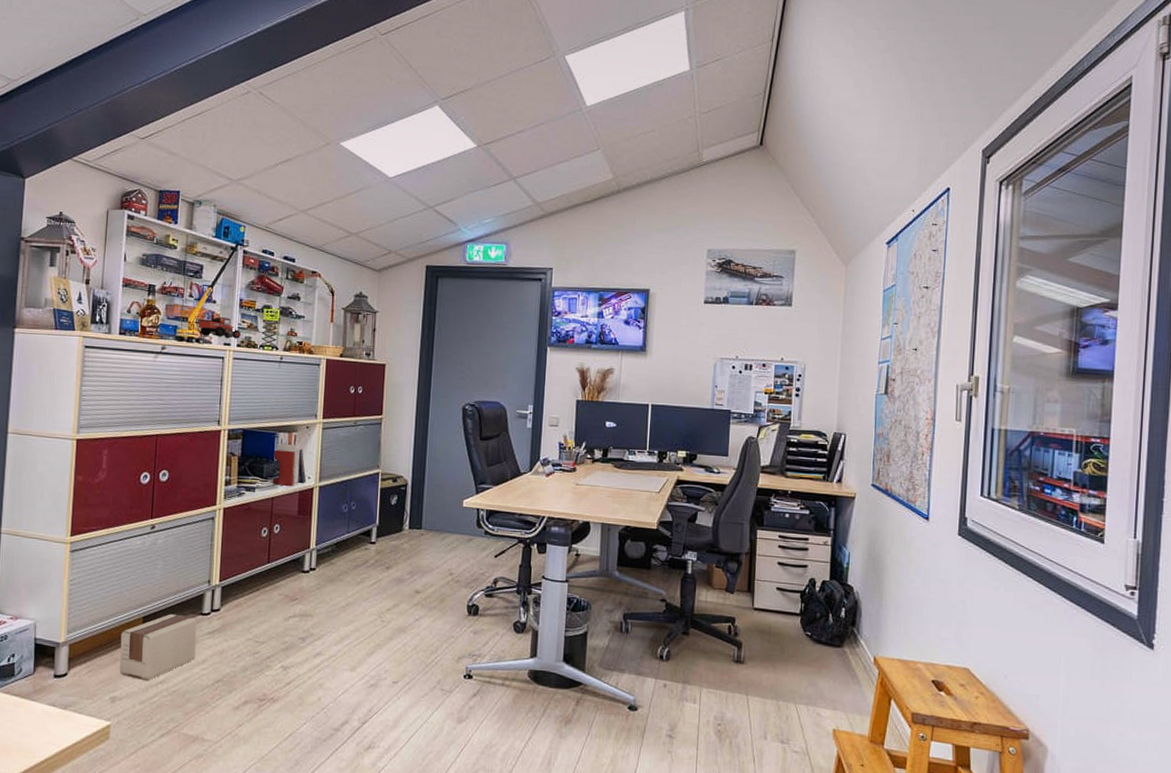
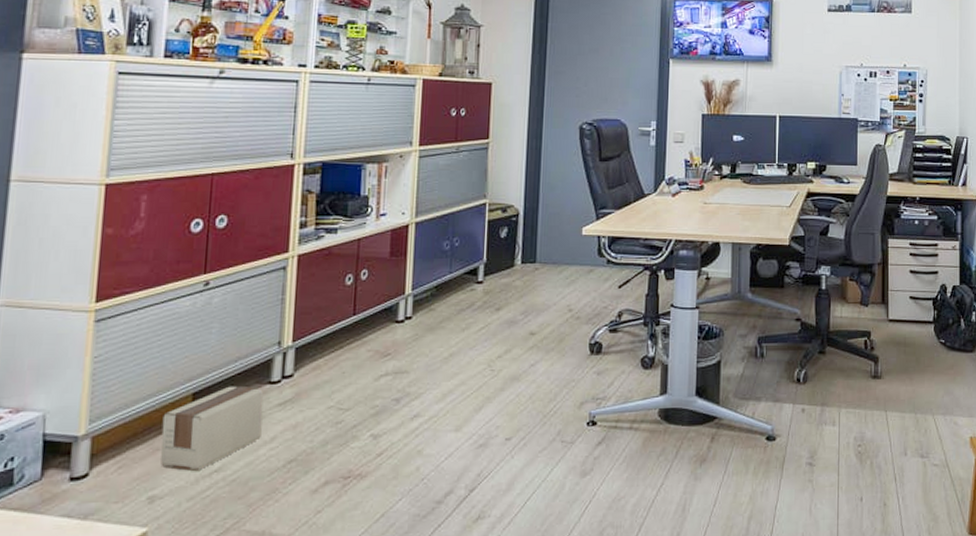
toy truck: present [198,316,241,339] -> none [265,34,319,59]
books: present [270,442,307,487] -> none [356,175,400,225]

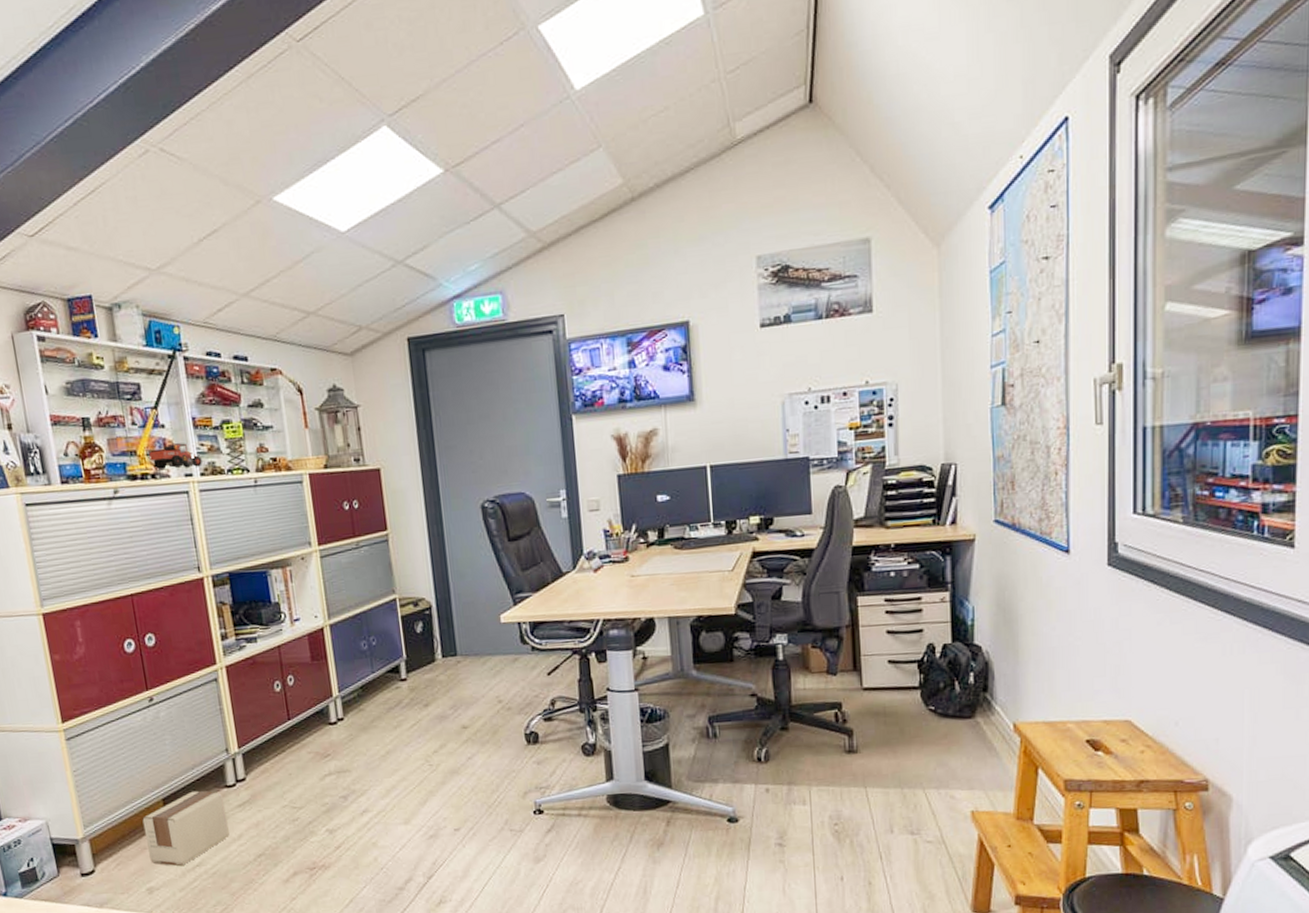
toy truck: none [265,34,319,59] -> present [149,442,203,471]

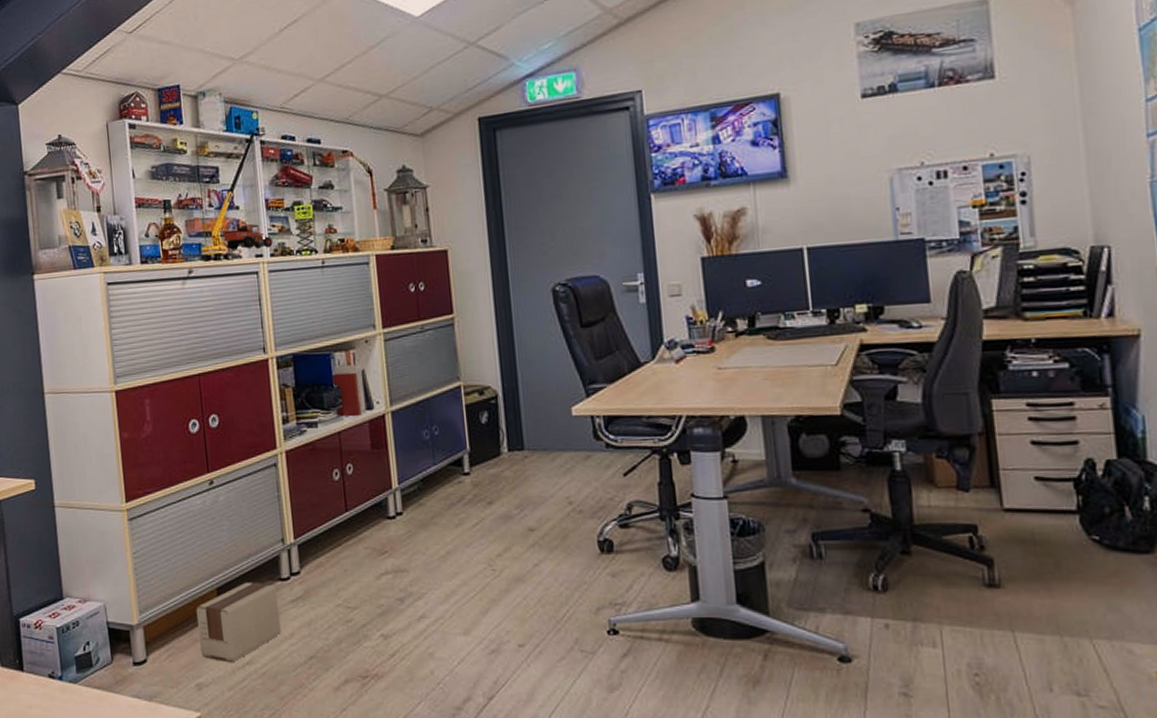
books: none [268,581,314,632] -> present [331,364,375,417]

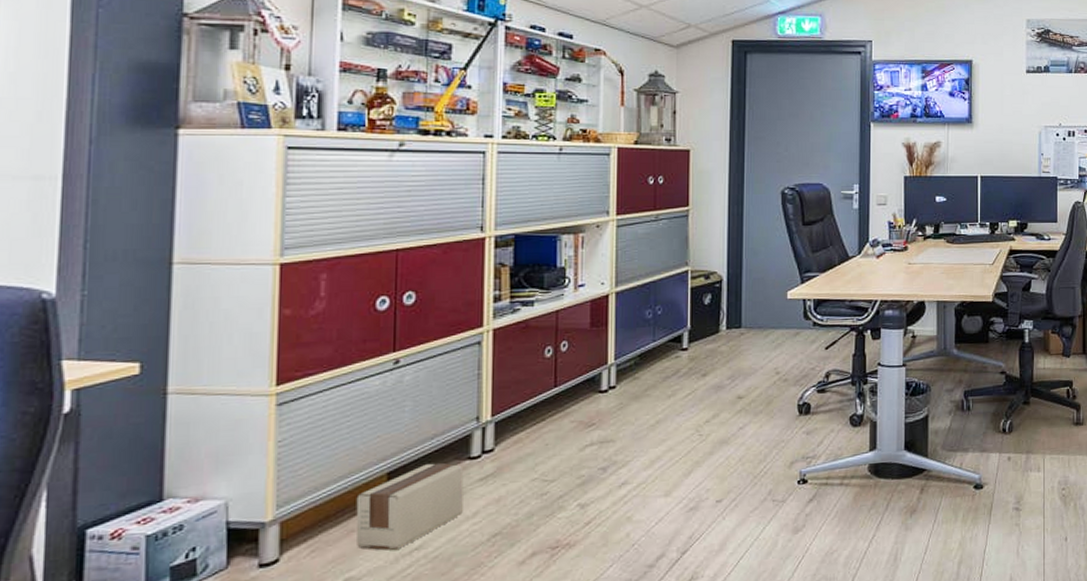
toy truck: present [223,224,273,251] -> none [448,104,506,129]
books: present [331,364,375,417] -> none [553,246,599,297]

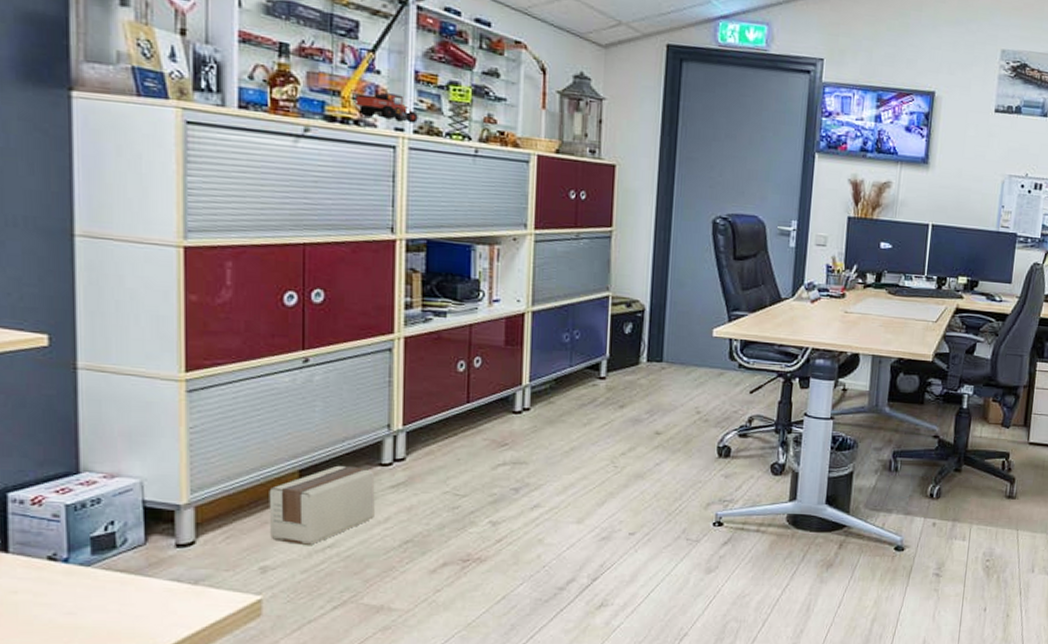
toy truck: none [448,104,506,129] -> present [356,92,418,124]

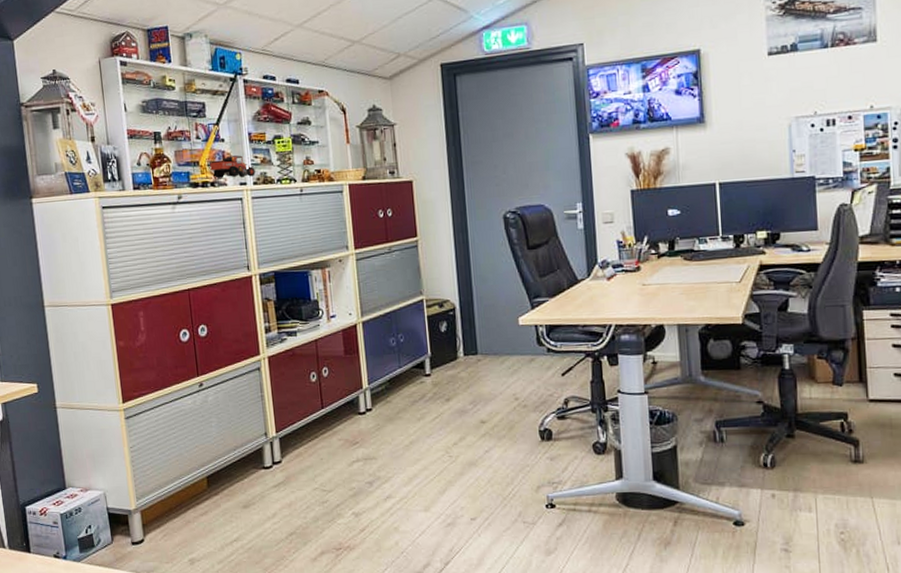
box: present [269,465,375,546] -> none [188,470,265,541]

